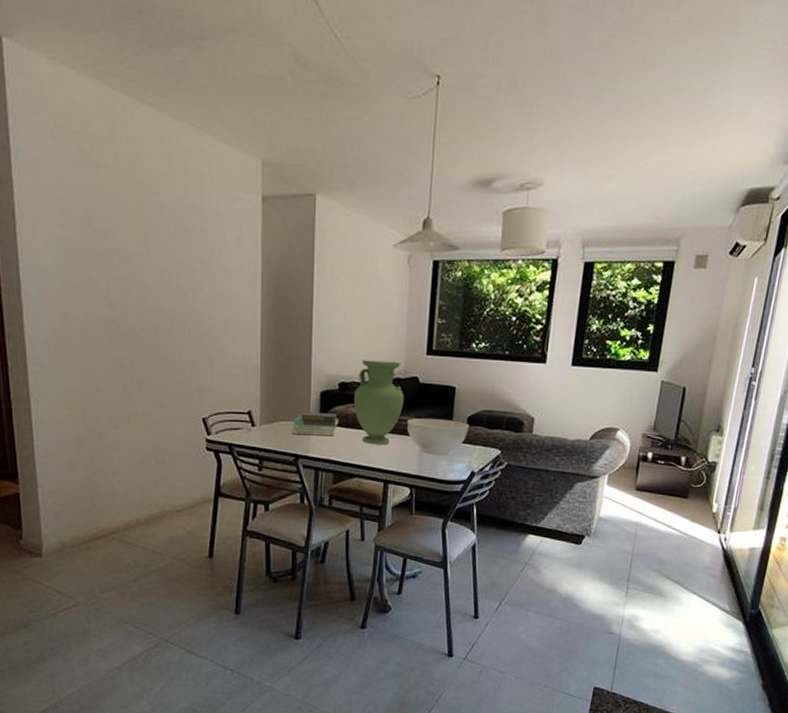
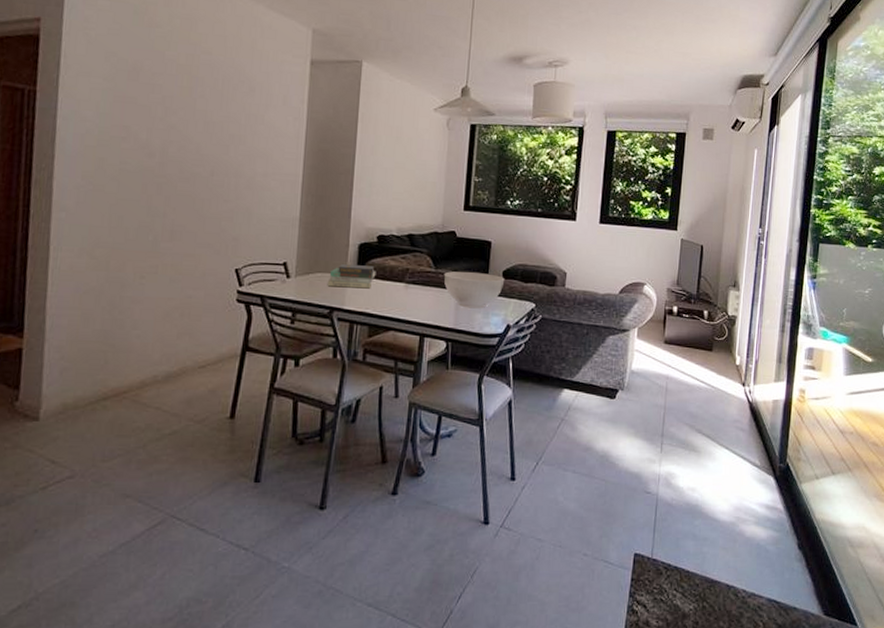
vase: present [353,360,404,445] -> none [391,214,441,298]

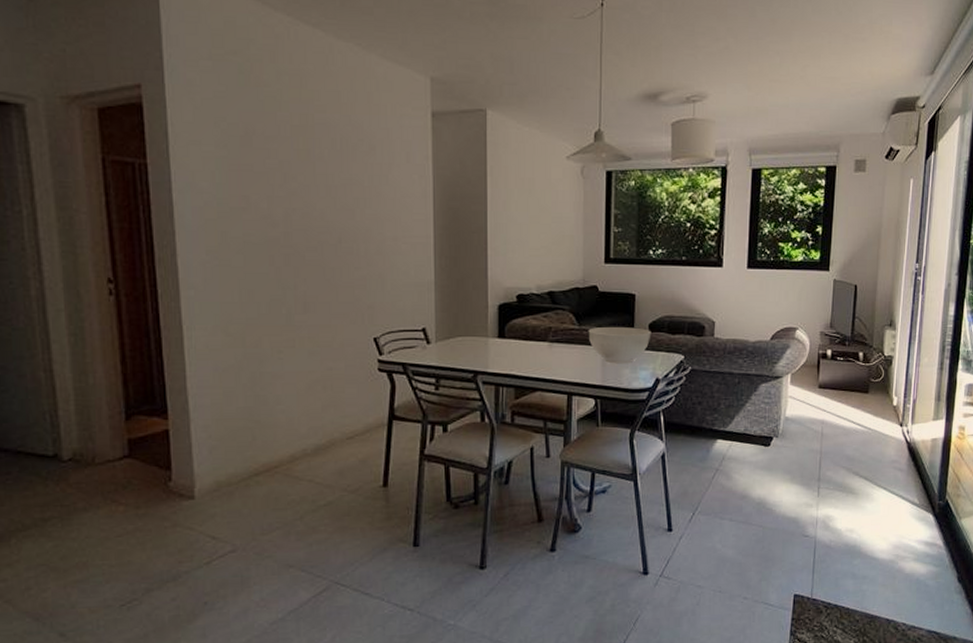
books: present [327,264,376,289] -> none [469,327,518,351]

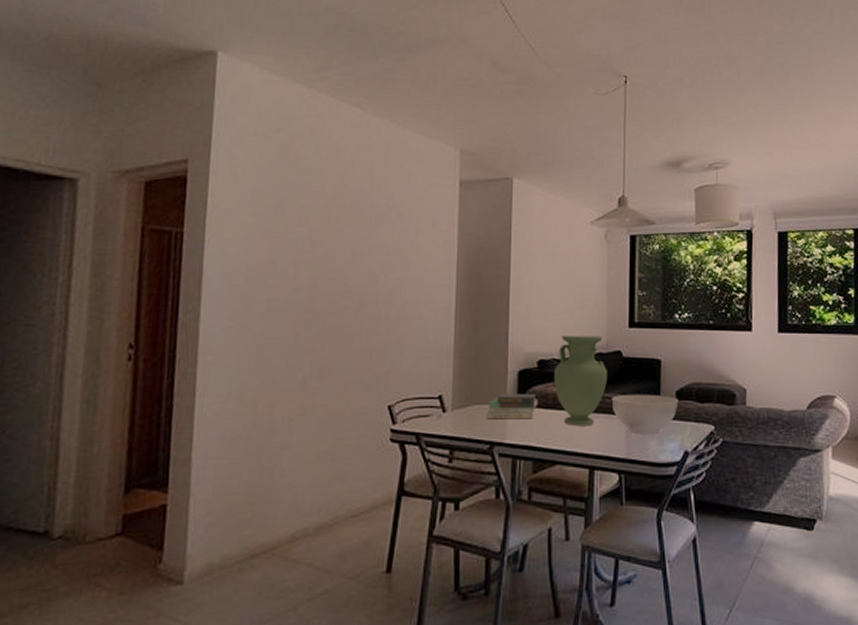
books: none [469,327,518,351] -> present [486,394,538,420]
vase: none [532,271,584,357] -> present [553,335,607,427]

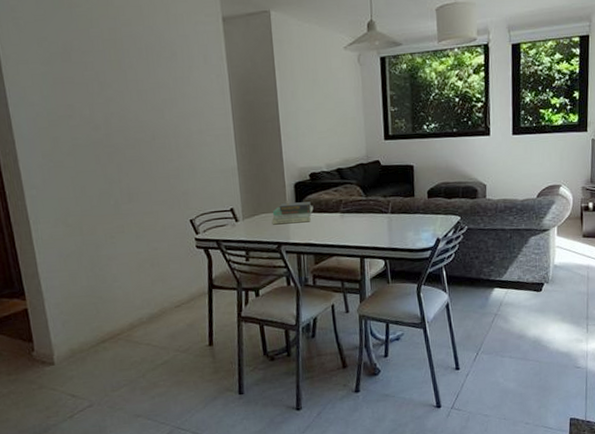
vase: present [553,335,607,427] -> none [324,149,369,226]
bowl: present [611,394,679,435] -> none [374,195,430,229]

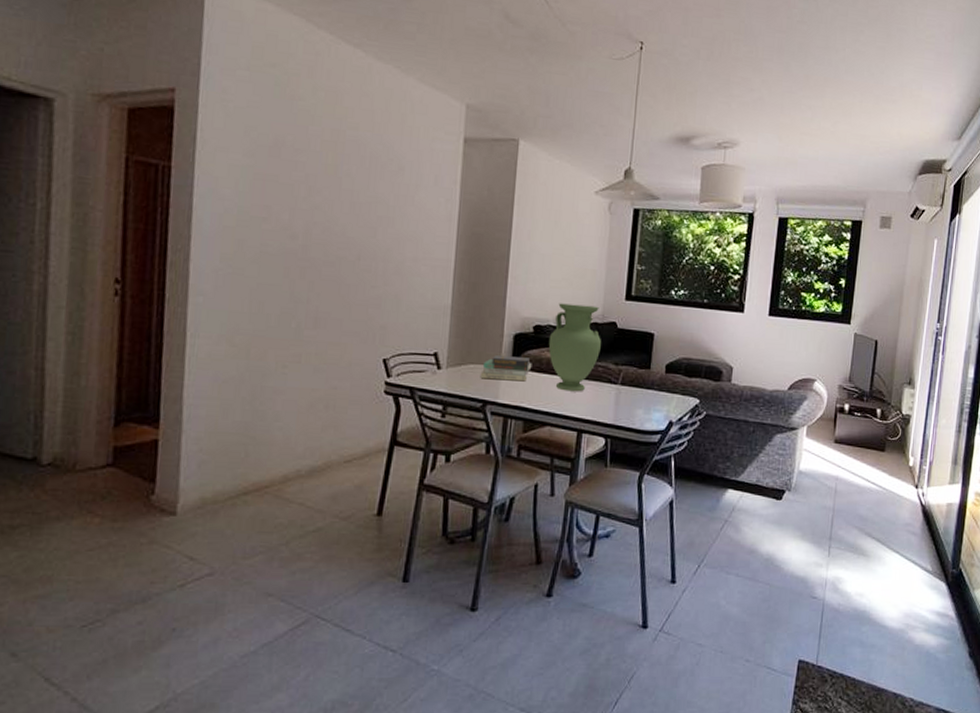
vase: none [324,149,369,226] -> present [548,303,601,392]

